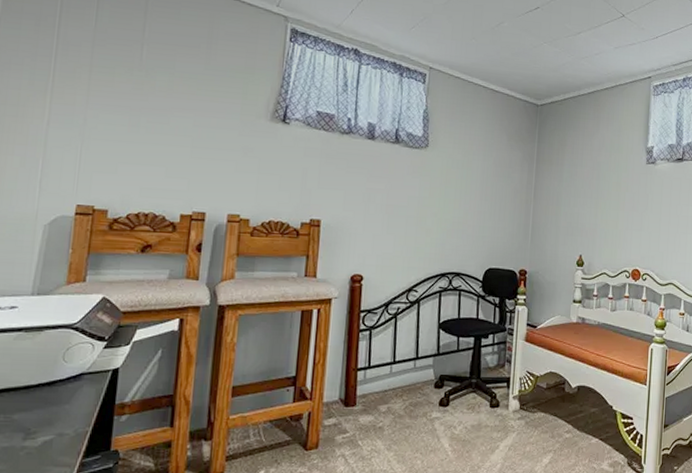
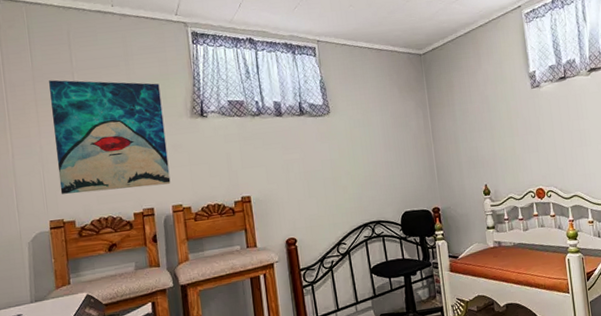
wall art: none [97,46,242,189] -> present [49,80,171,194]

